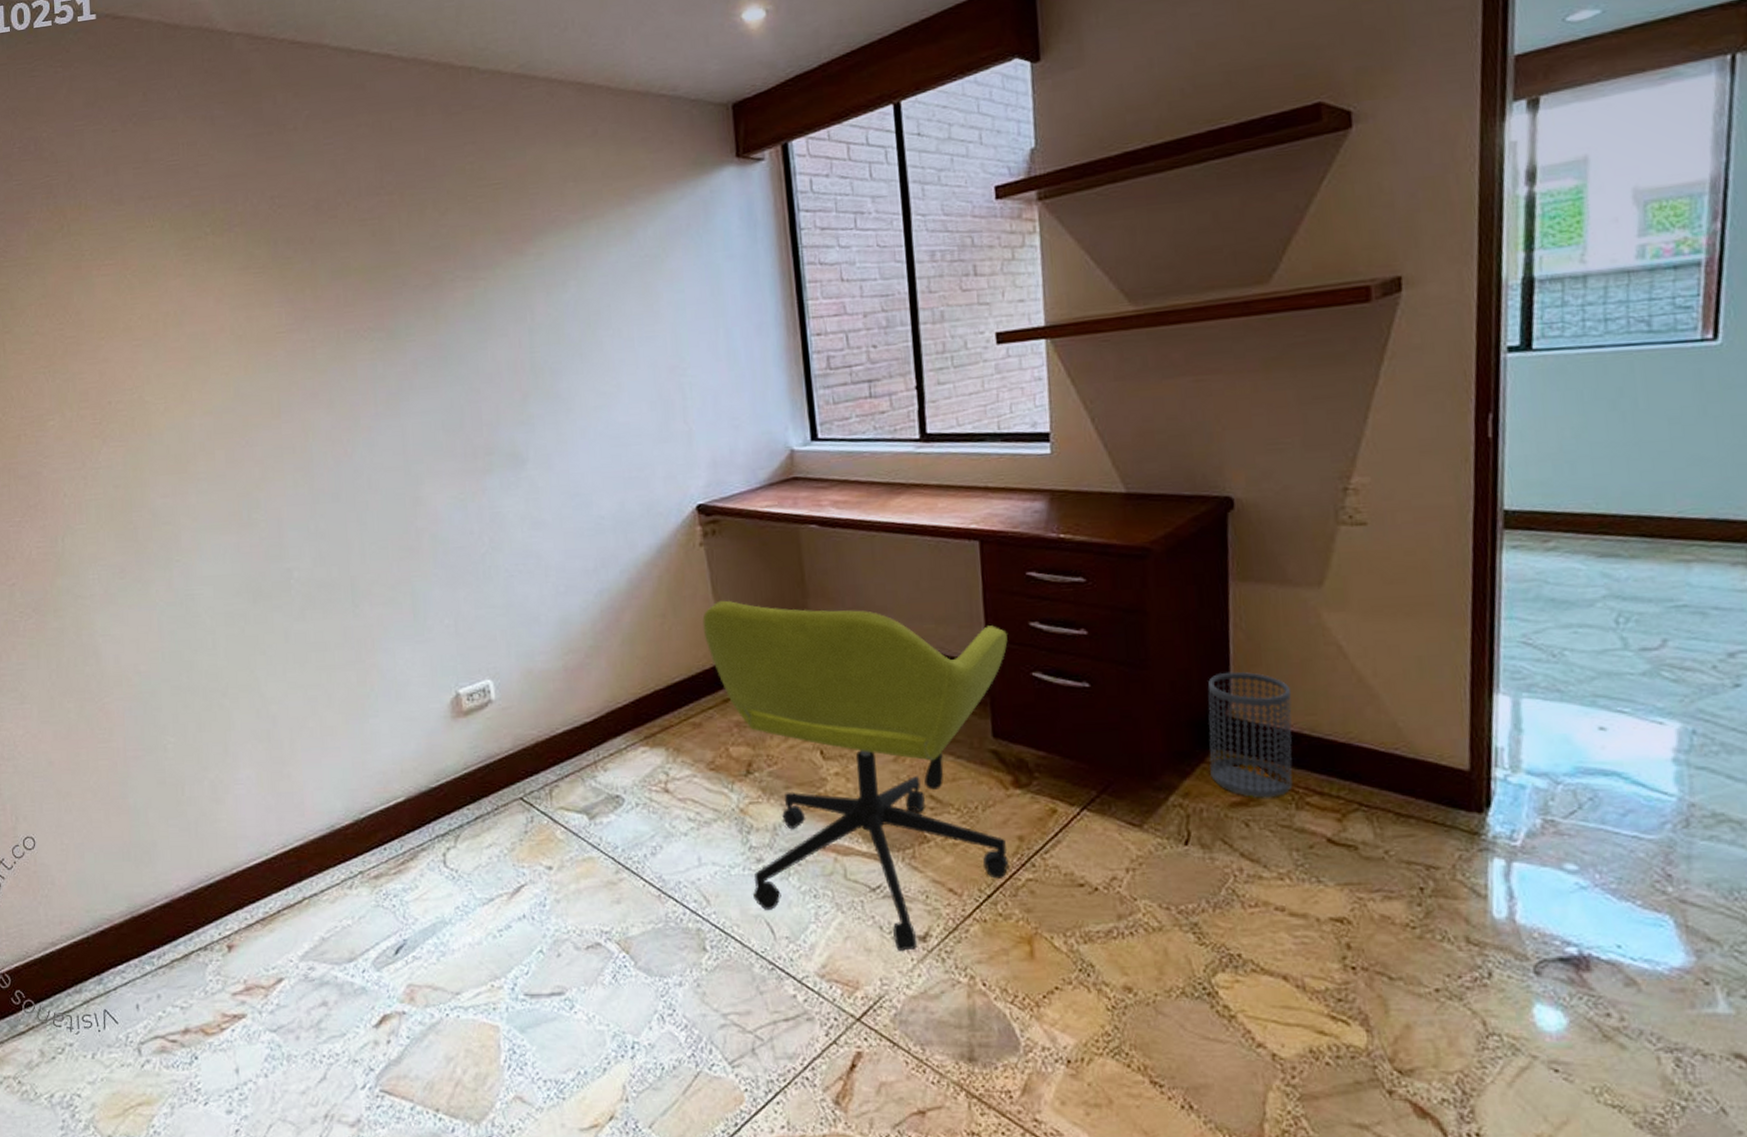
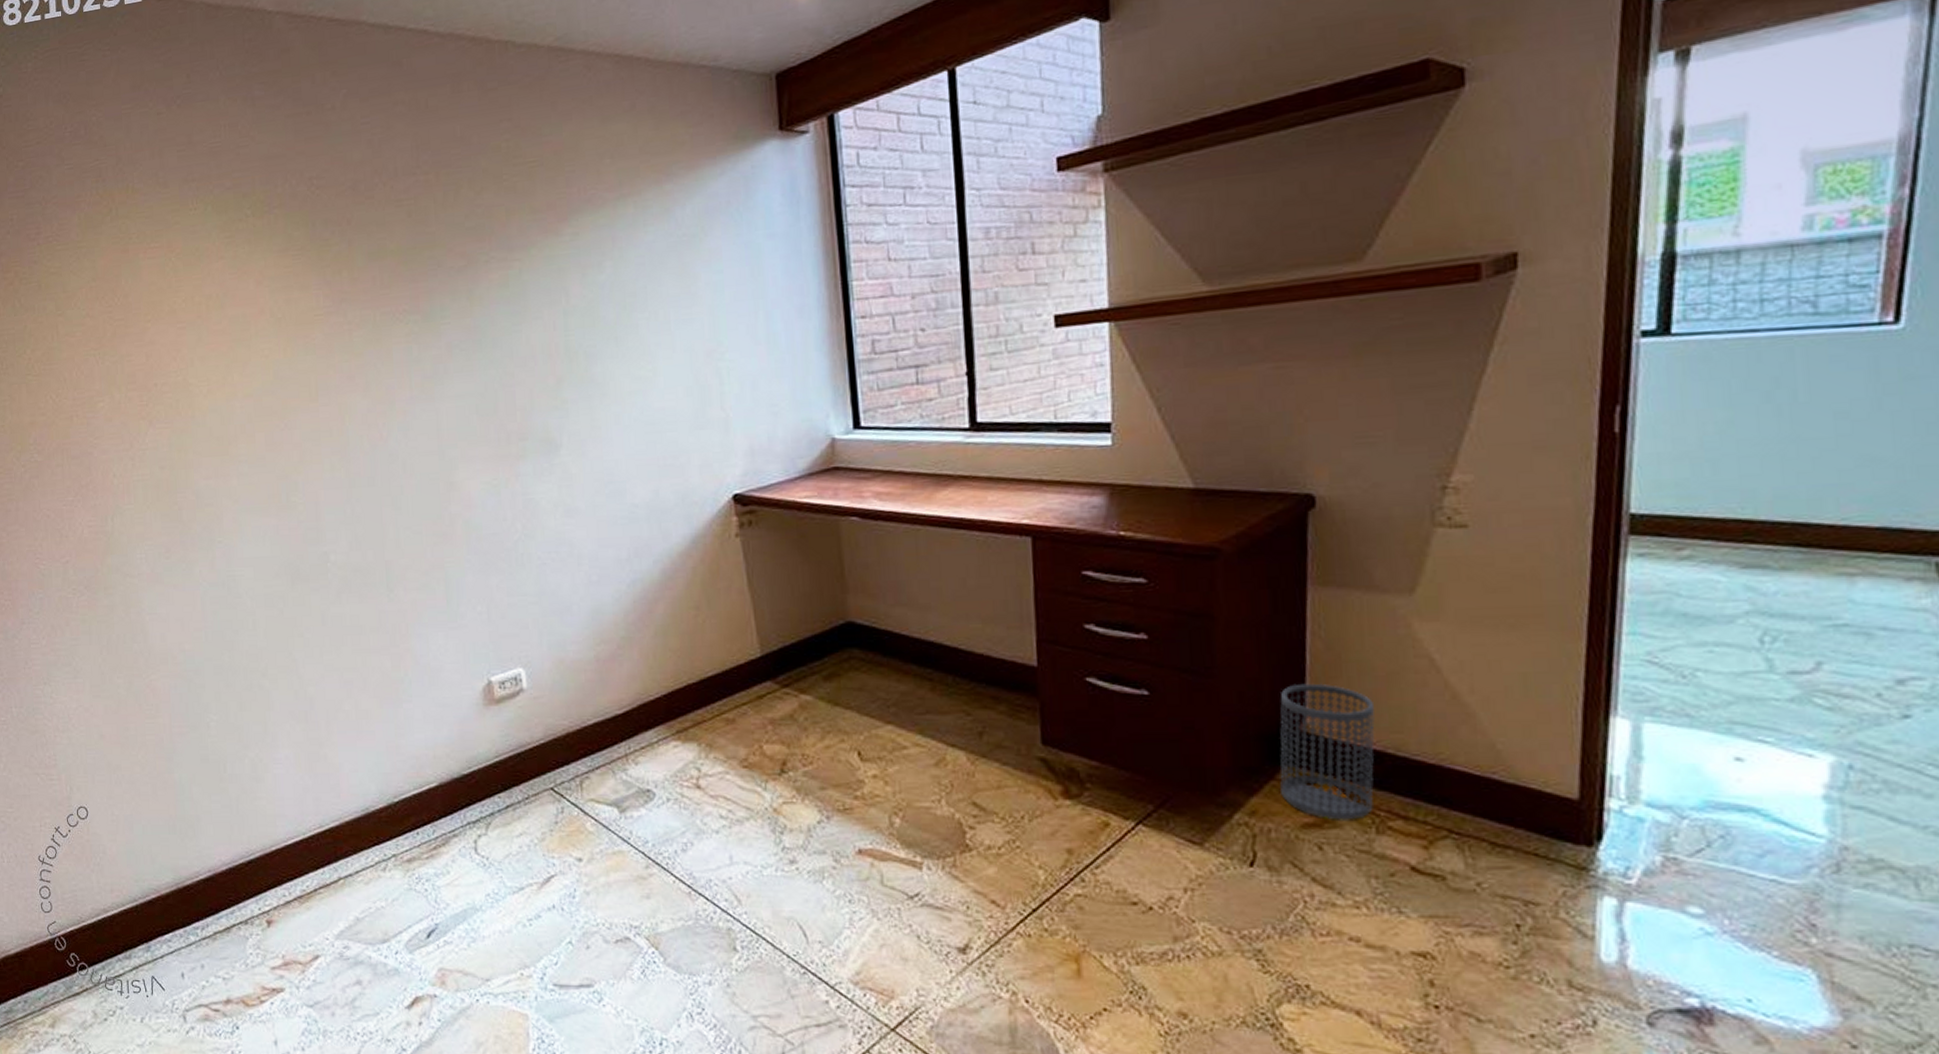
office chair: present [702,600,1009,951] -> none [737,593,1060,962]

